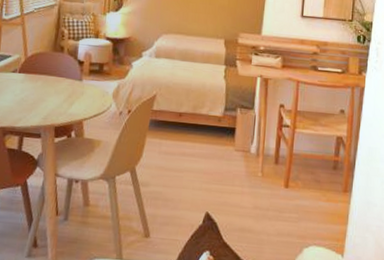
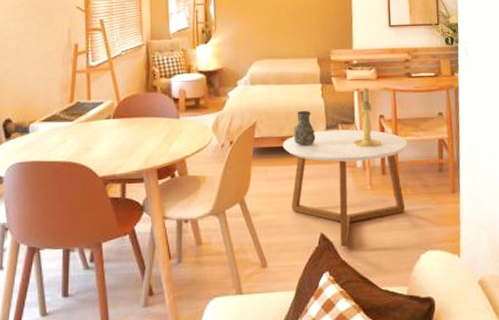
coffee table: none [179,112,305,230] -> present [282,129,408,247]
decorative vase: none [191,90,213,125] -> present [294,111,316,146]
candle holder: none [250,74,279,136] -> present [353,87,382,148]

